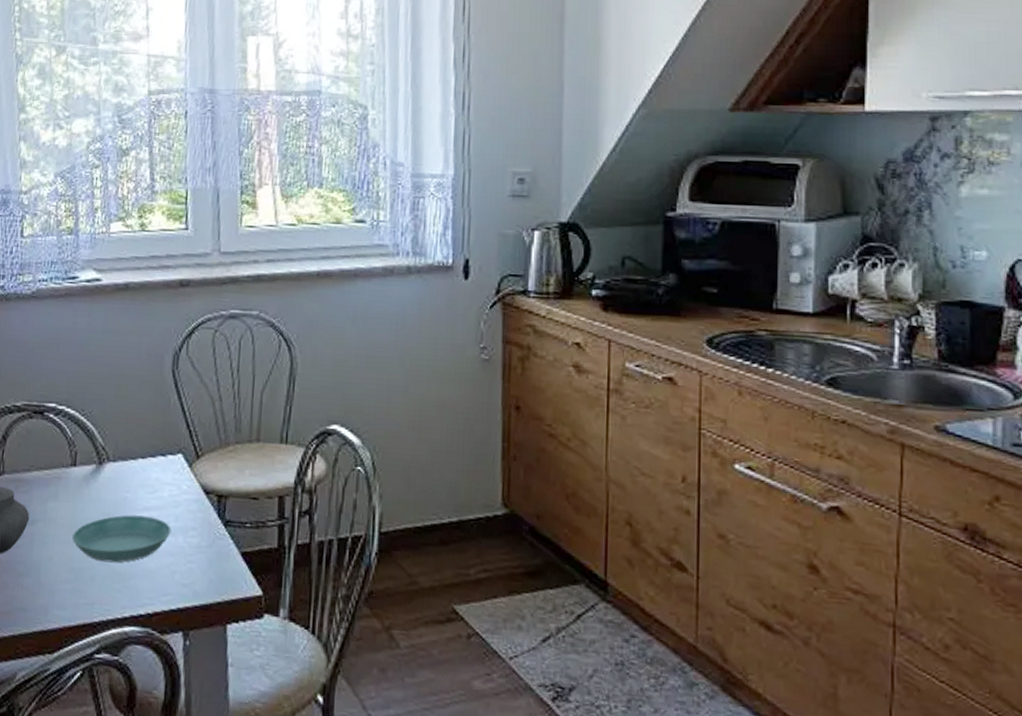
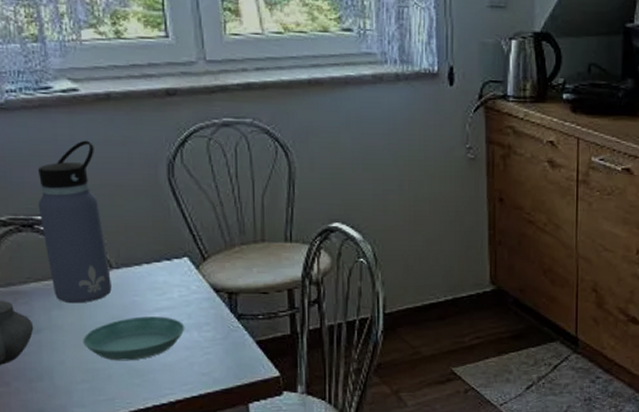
water bottle: none [50,329,108,496] -> present [37,140,112,304]

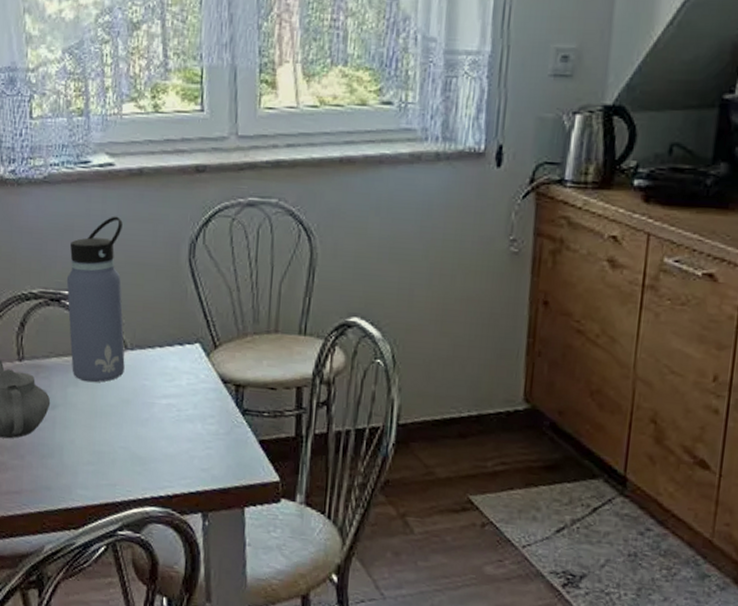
saucer: present [83,316,185,361] -> none [93,401,190,447]

